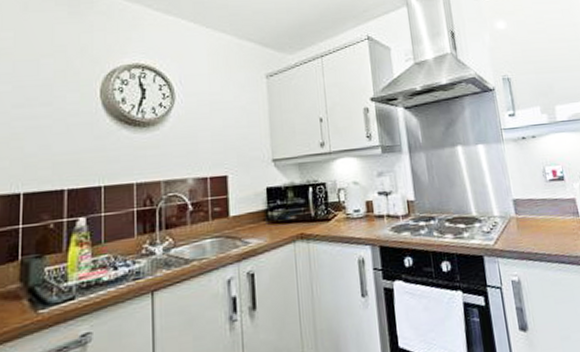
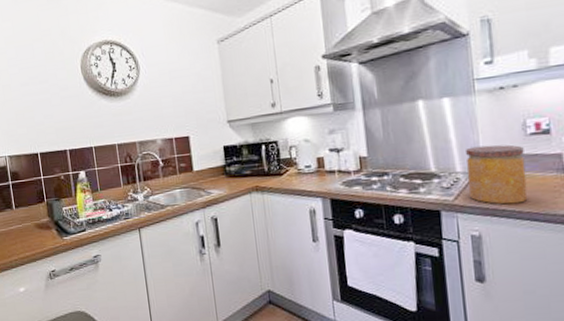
jar: none [500,189,554,248] -> present [466,144,528,205]

